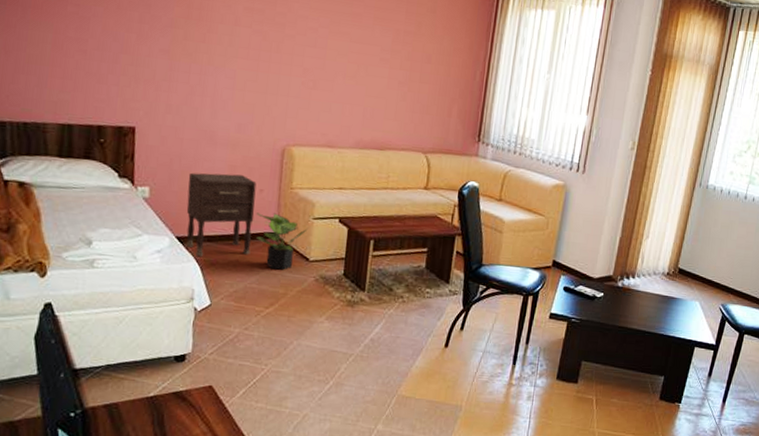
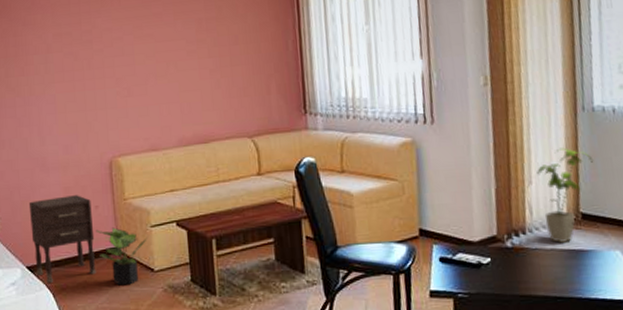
house plant: none [650,213,698,290] -> present [537,147,594,243]

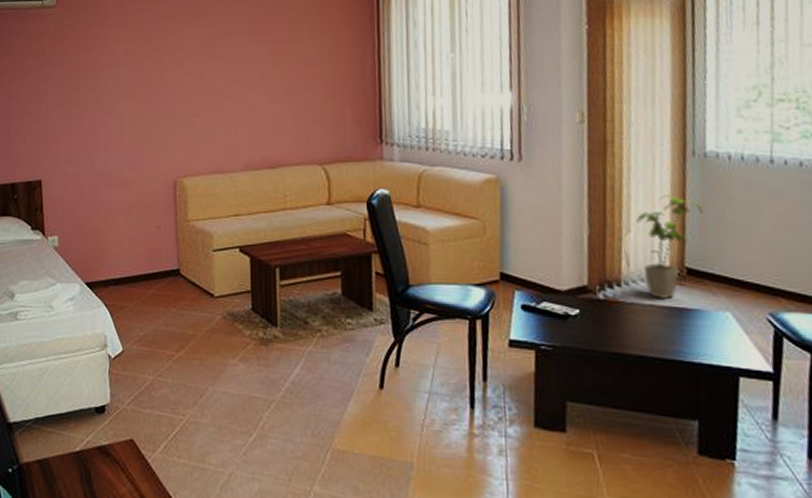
nightstand: present [28,195,97,284] -> none [91,214,155,302]
potted plant: present [95,227,147,286] -> none [156,249,209,309]

